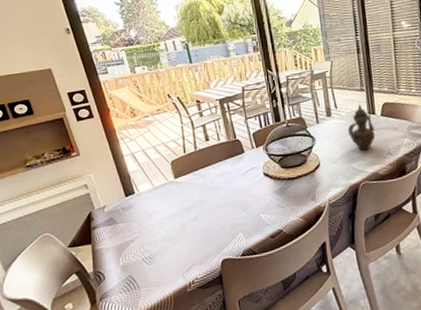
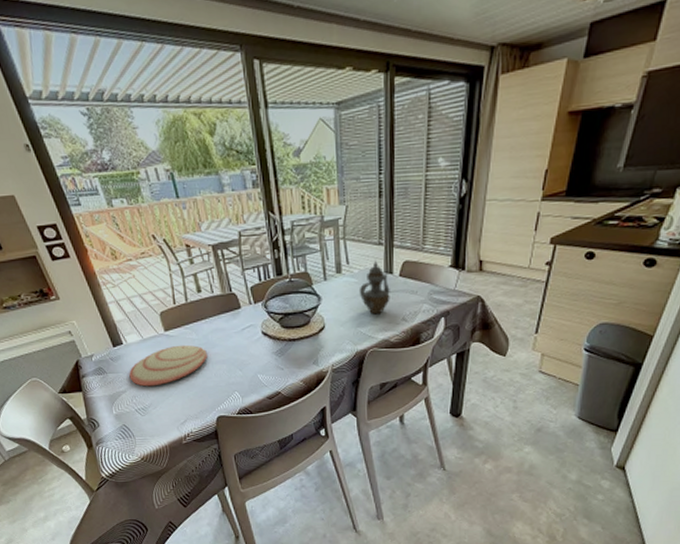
plate: none [138,190,213,235] -> present [129,345,207,387]

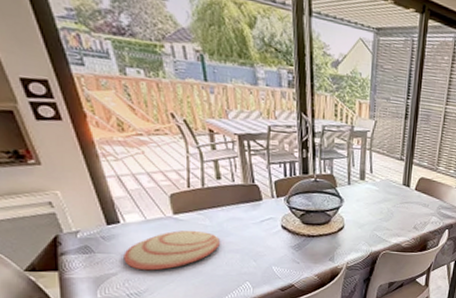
teapot: present [359,260,390,315] -> none [378,173,407,221]

